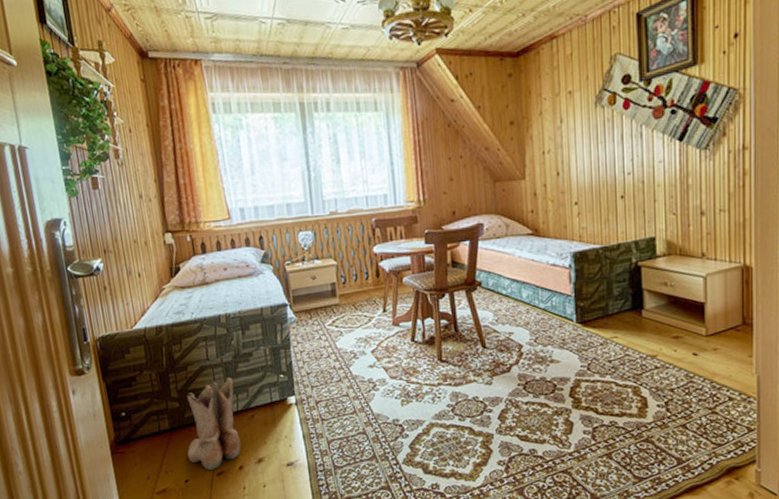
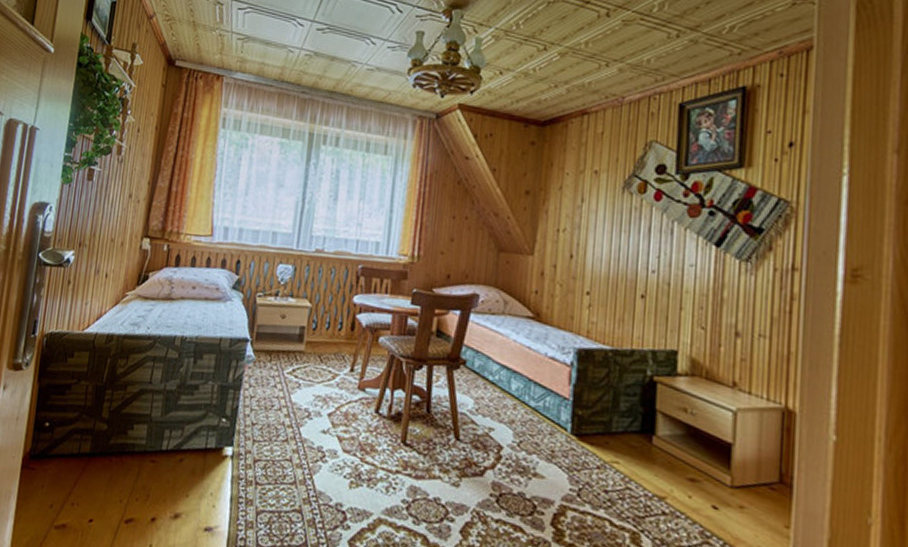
boots: present [187,377,241,470] -> none [99,408,171,515]

